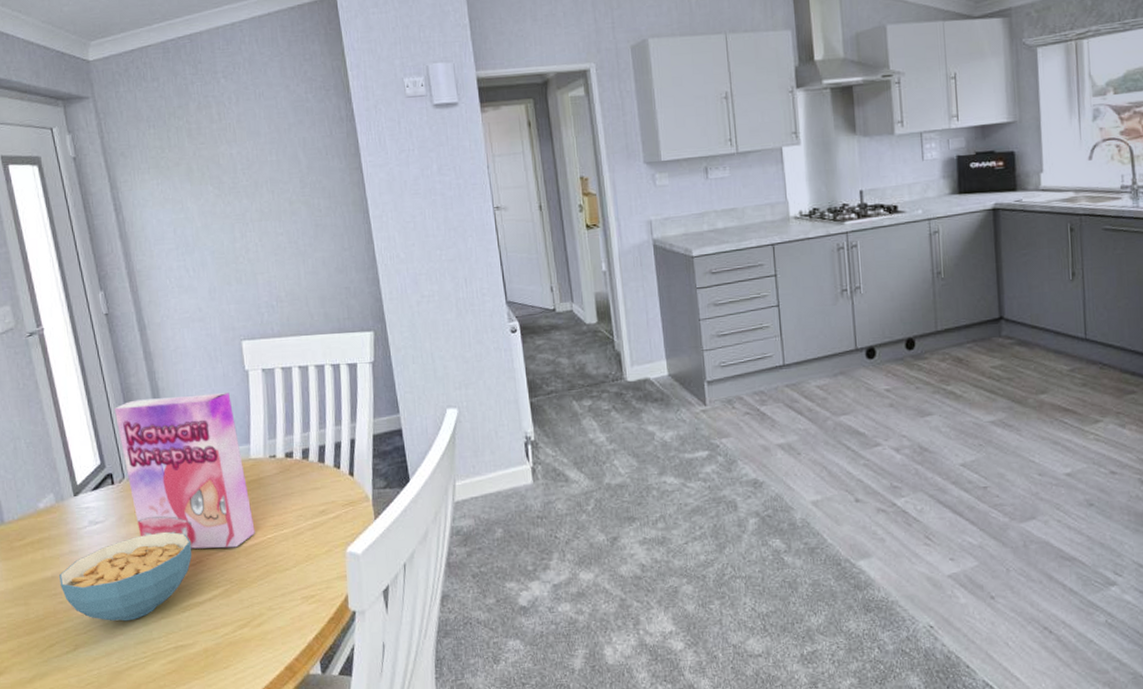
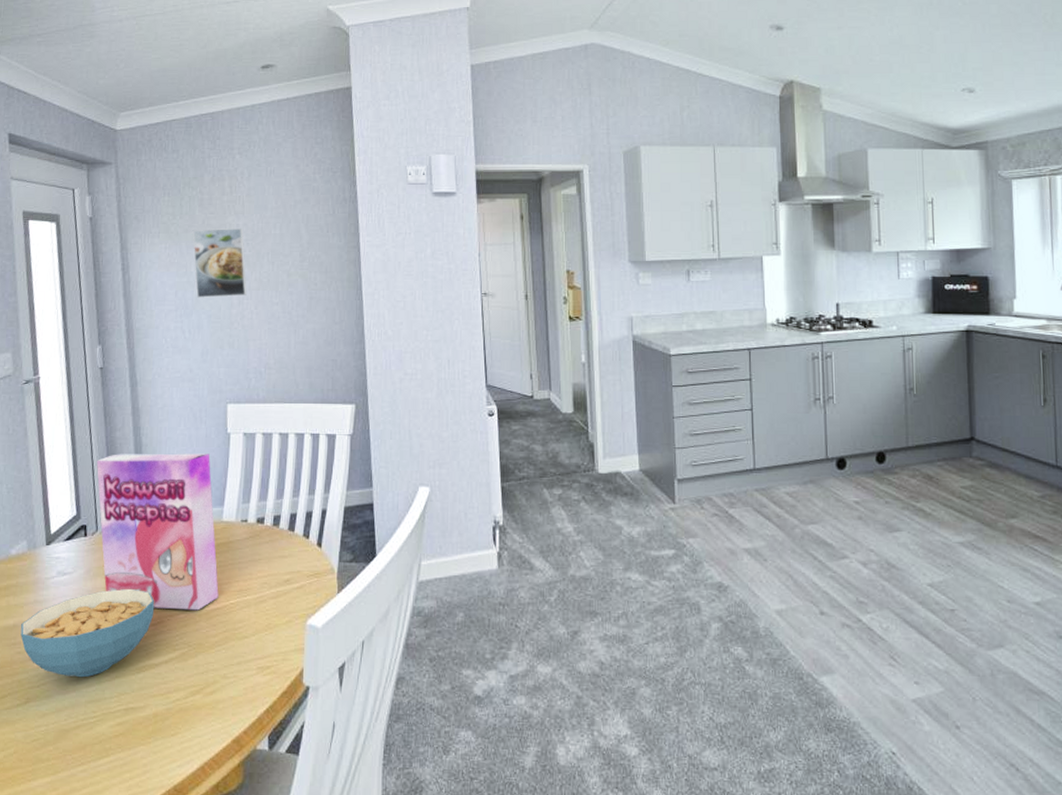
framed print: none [184,157,249,234] -> present [192,228,247,298]

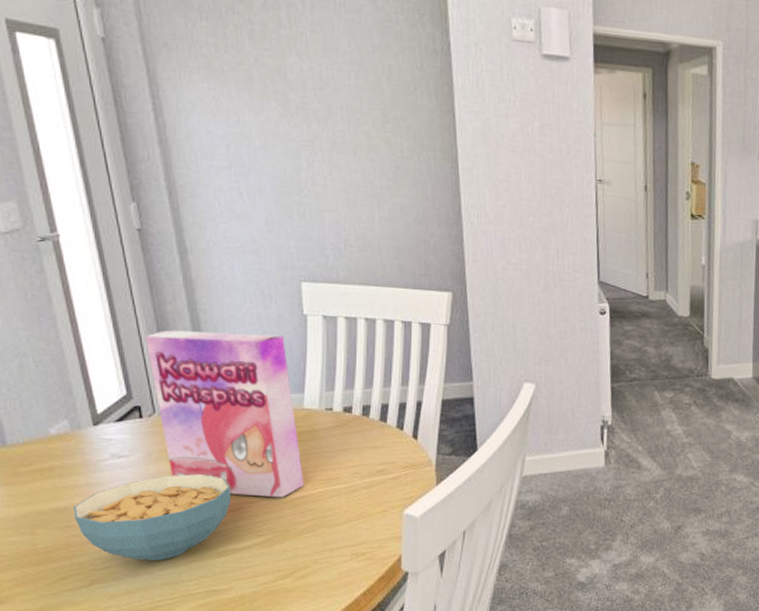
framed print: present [192,228,247,298] -> none [242,69,318,158]

